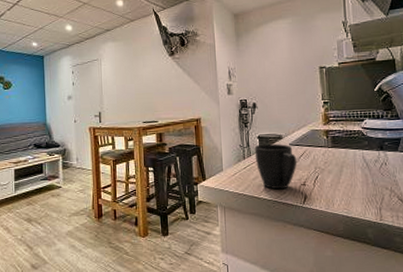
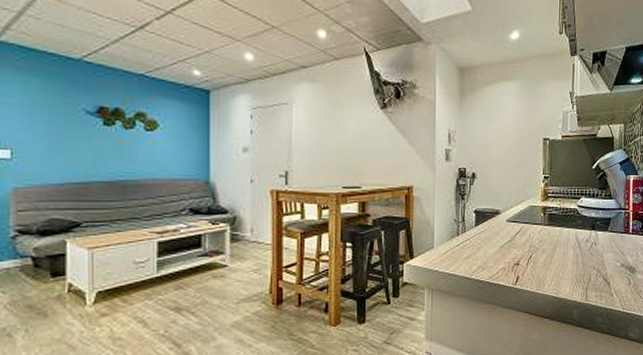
mug: present [254,143,297,190] -> none [469,219,513,270]

